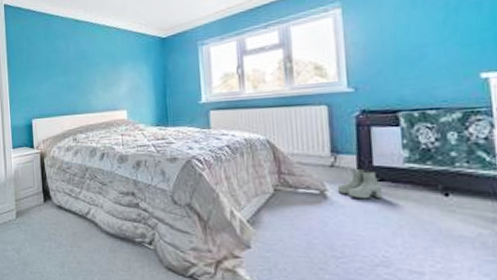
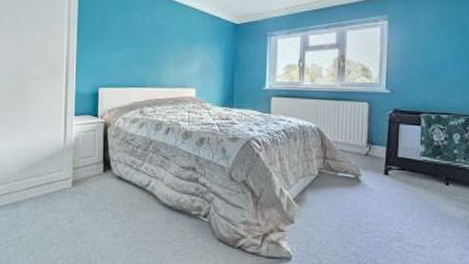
boots: present [337,168,383,199] -> none [368,158,403,185]

